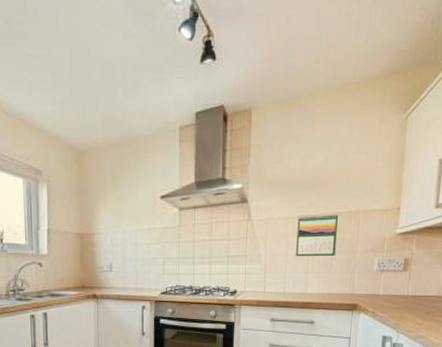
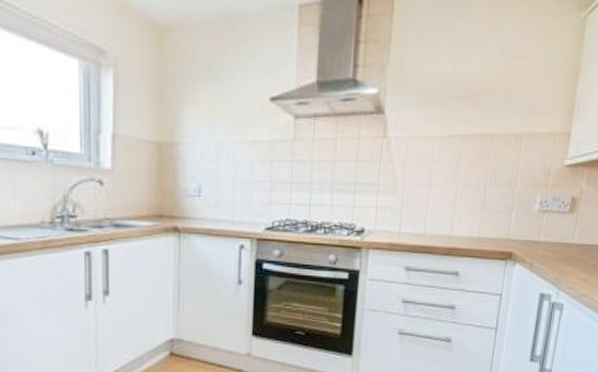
calendar: present [296,213,339,257] -> none [441,135,497,191]

